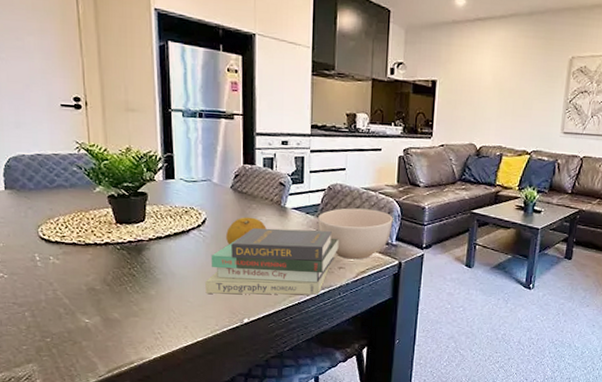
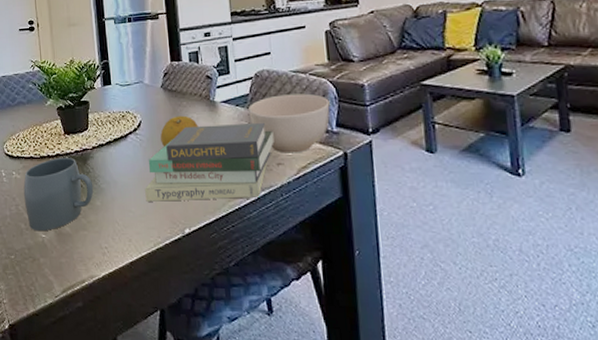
mug: none [63,246,148,316] -> present [23,157,94,230]

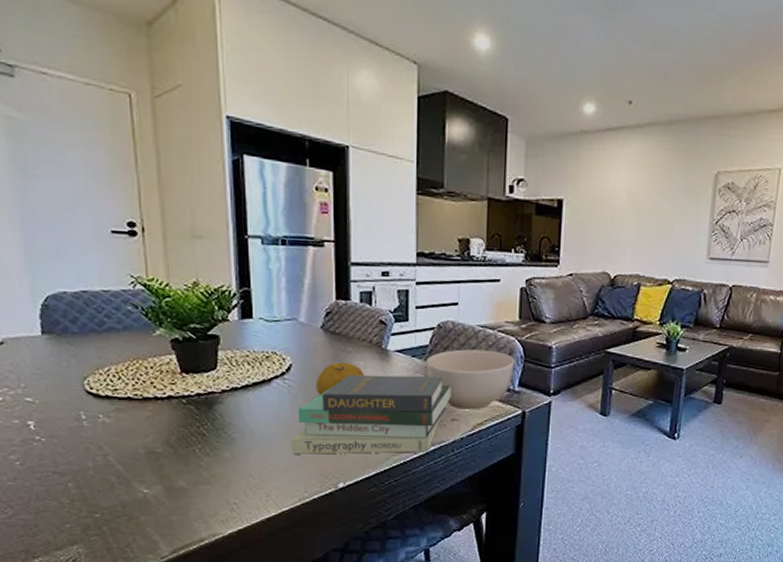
mug: present [23,157,94,230] -> none [116,400,221,485]

